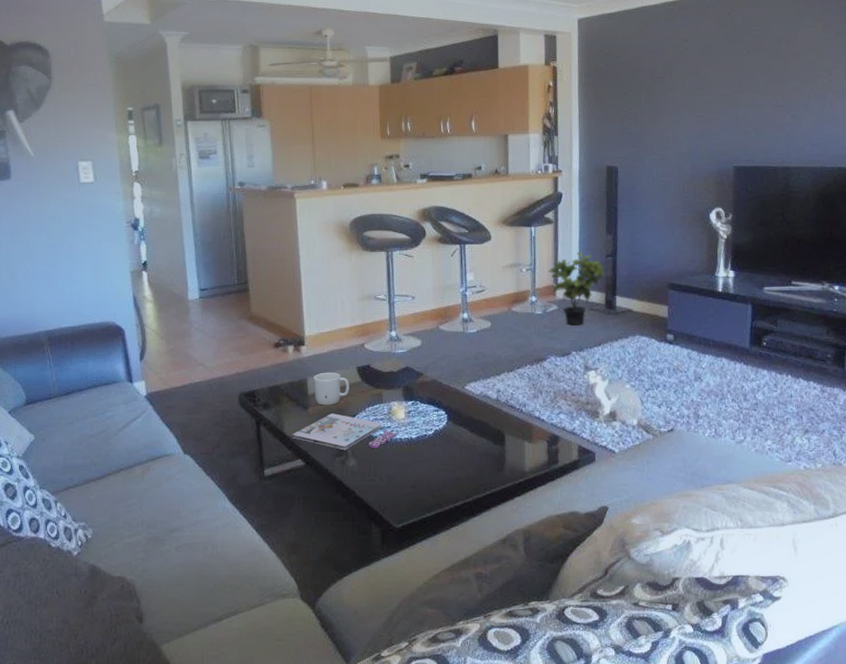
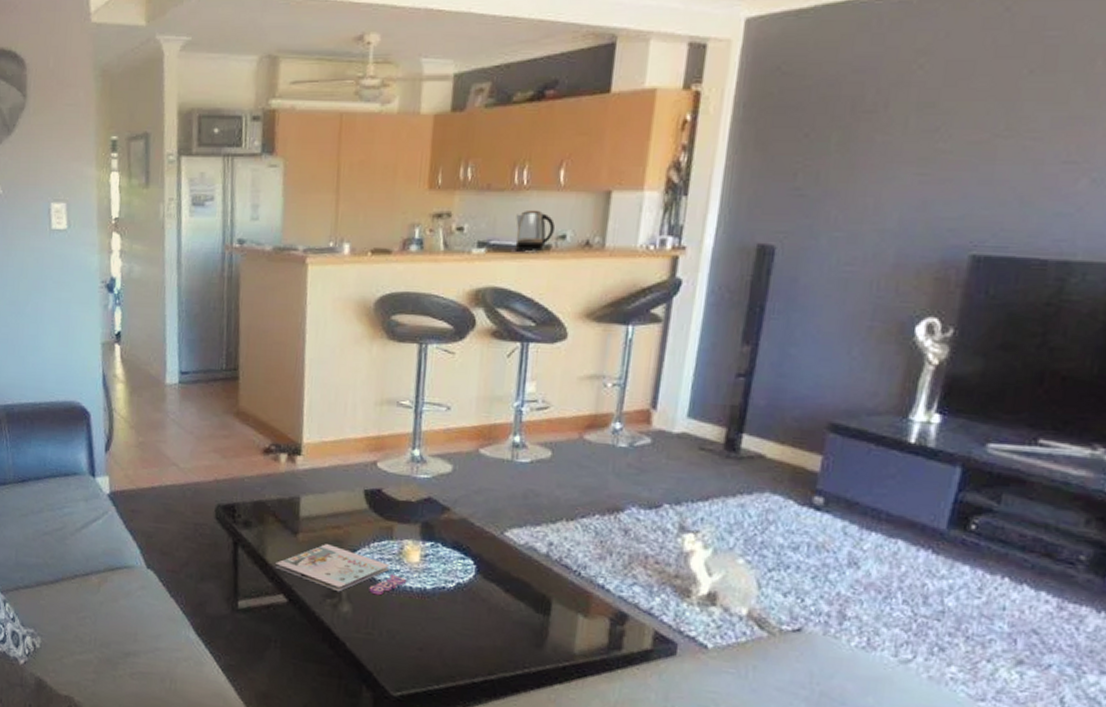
mug: present [314,372,349,406] -> none [307,491,353,534]
kettle: none [445,150,473,180] -> present [515,209,555,252]
potted plant: present [548,251,605,327] -> none [644,365,731,470]

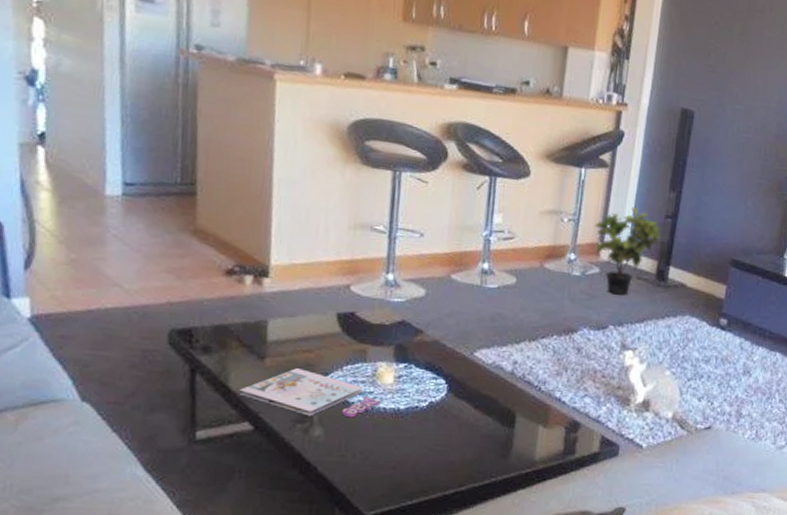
kettle: present [515,209,555,252] -> none [484,54,520,94]
potted plant: none [644,365,731,470] -> present [594,206,662,296]

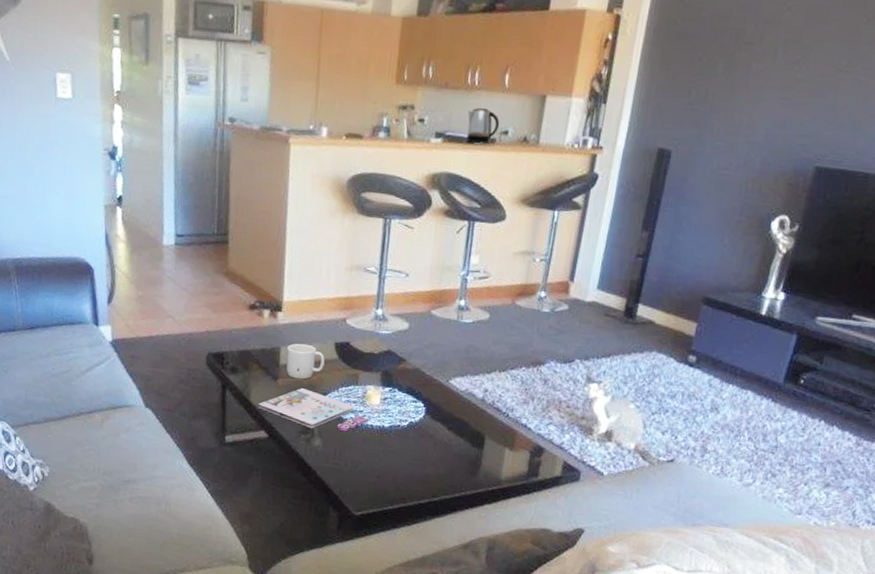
mug: none [275,314,325,358] -> present [286,343,325,380]
kettle: none [484,54,520,94] -> present [466,107,499,144]
potted plant: present [594,206,662,296] -> none [565,246,632,331]

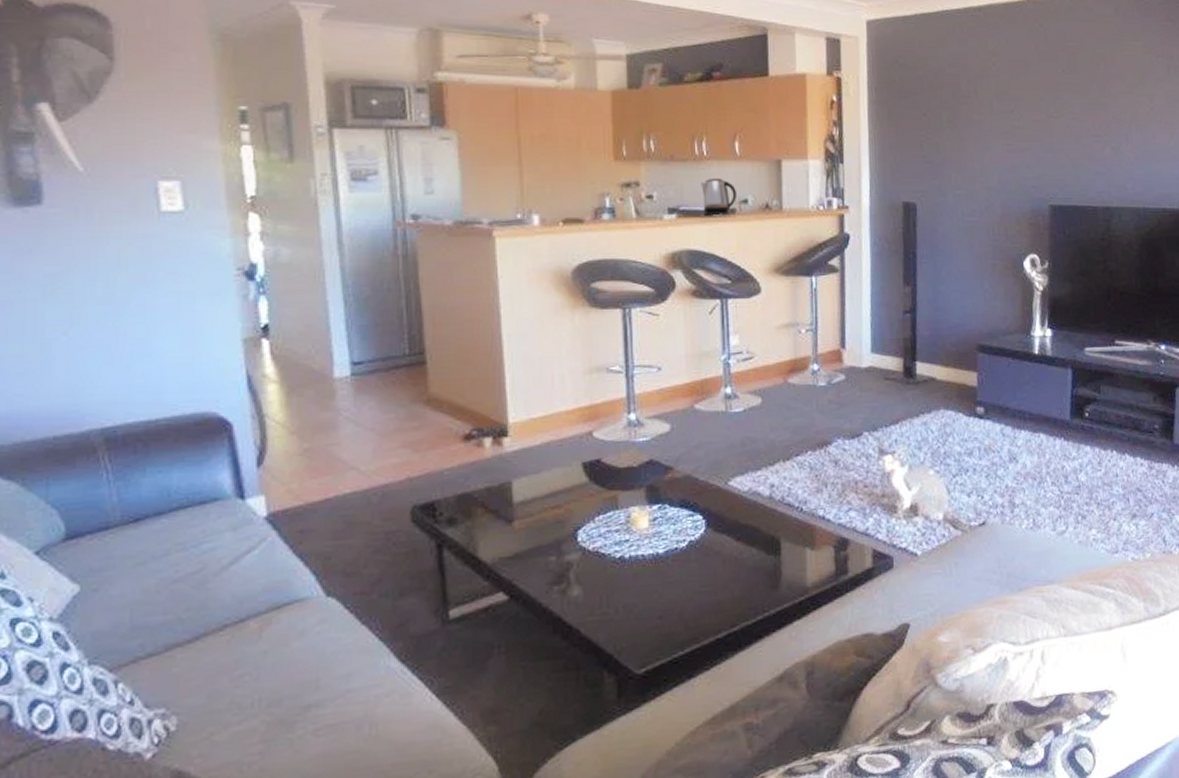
magazine: present [258,388,369,432] -> none [490,526,638,576]
mug: present [286,343,325,380] -> none [521,470,572,517]

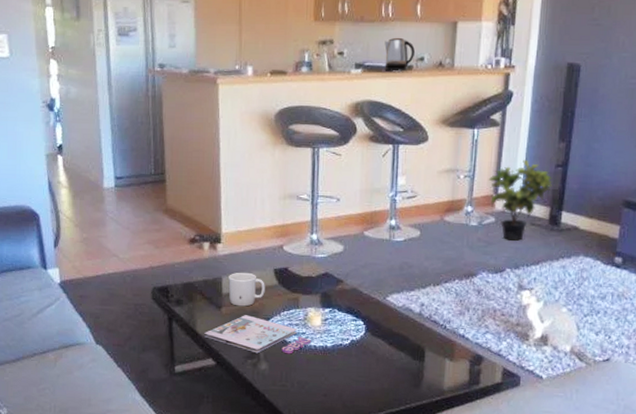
magazine: none [490,526,638,576] -> present [204,315,312,354]
mug: none [521,470,572,517] -> present [228,272,265,307]
potted plant: none [833,307,902,401] -> present [488,159,553,242]

